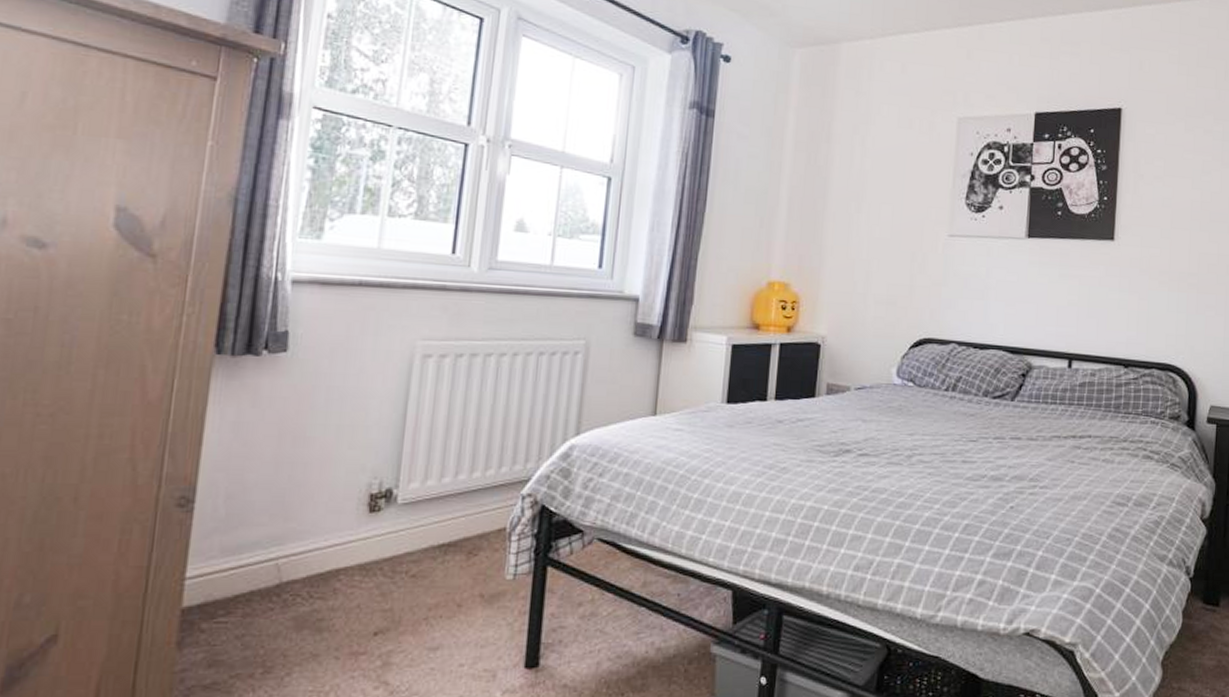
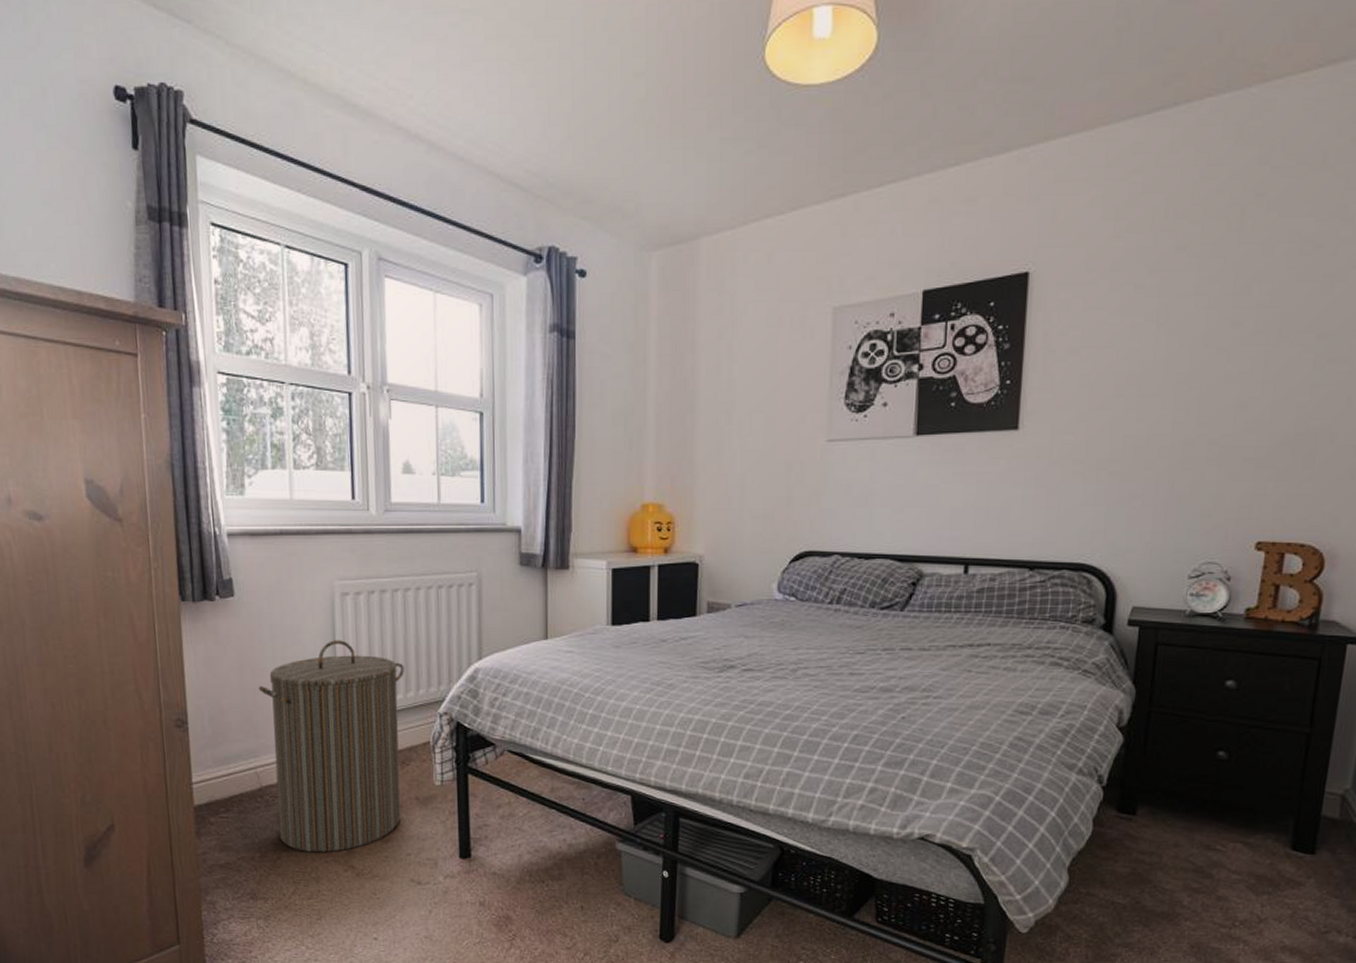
laundry hamper: none [293,407,487,666] -> present [258,640,405,853]

